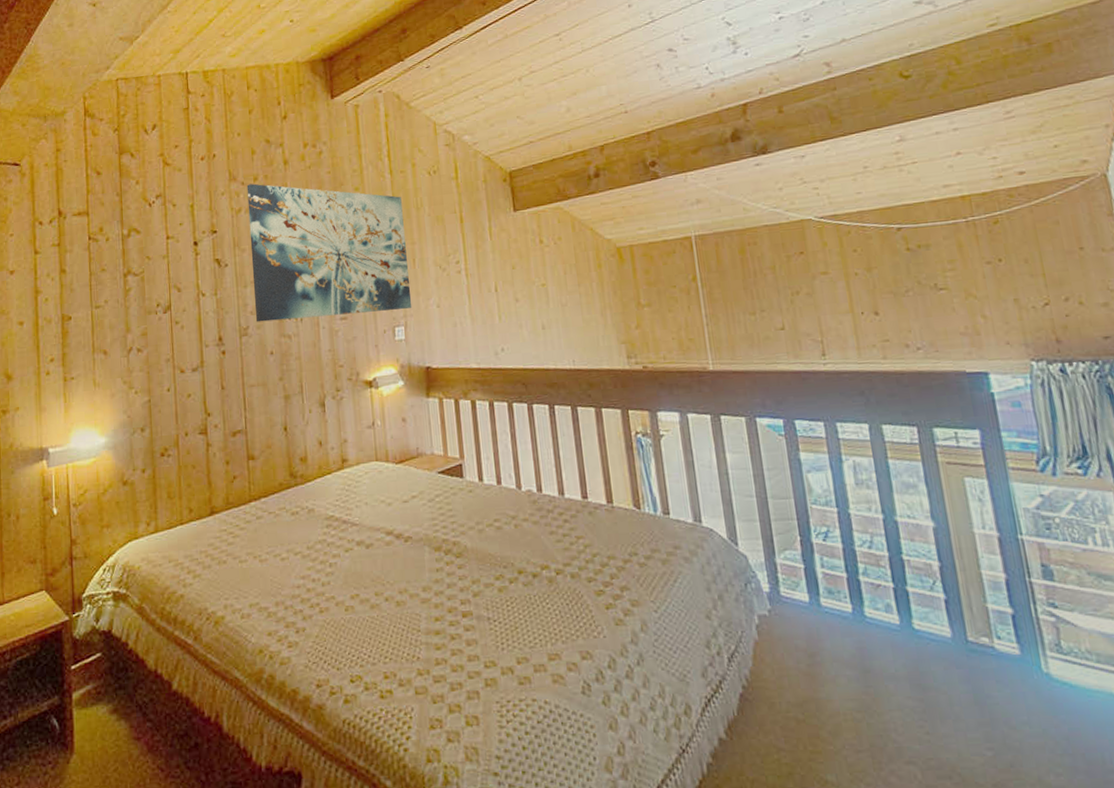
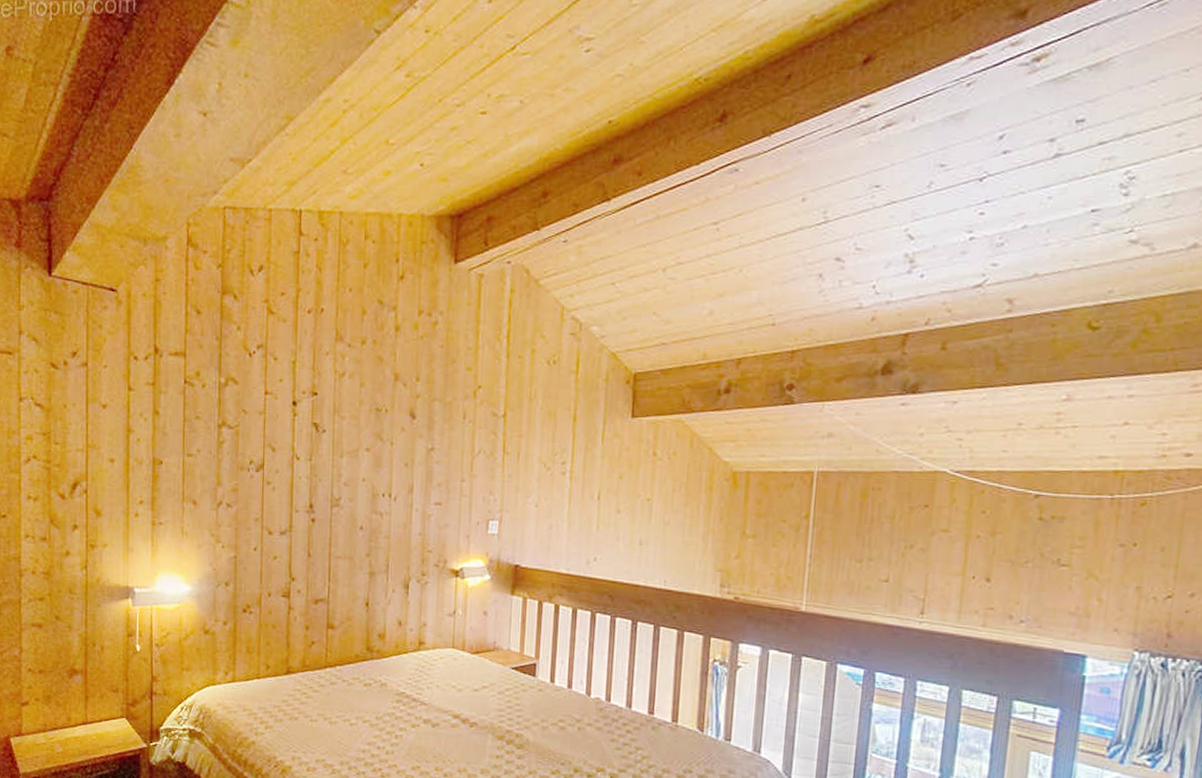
wall art: present [246,183,412,322] -> none [348,347,515,504]

